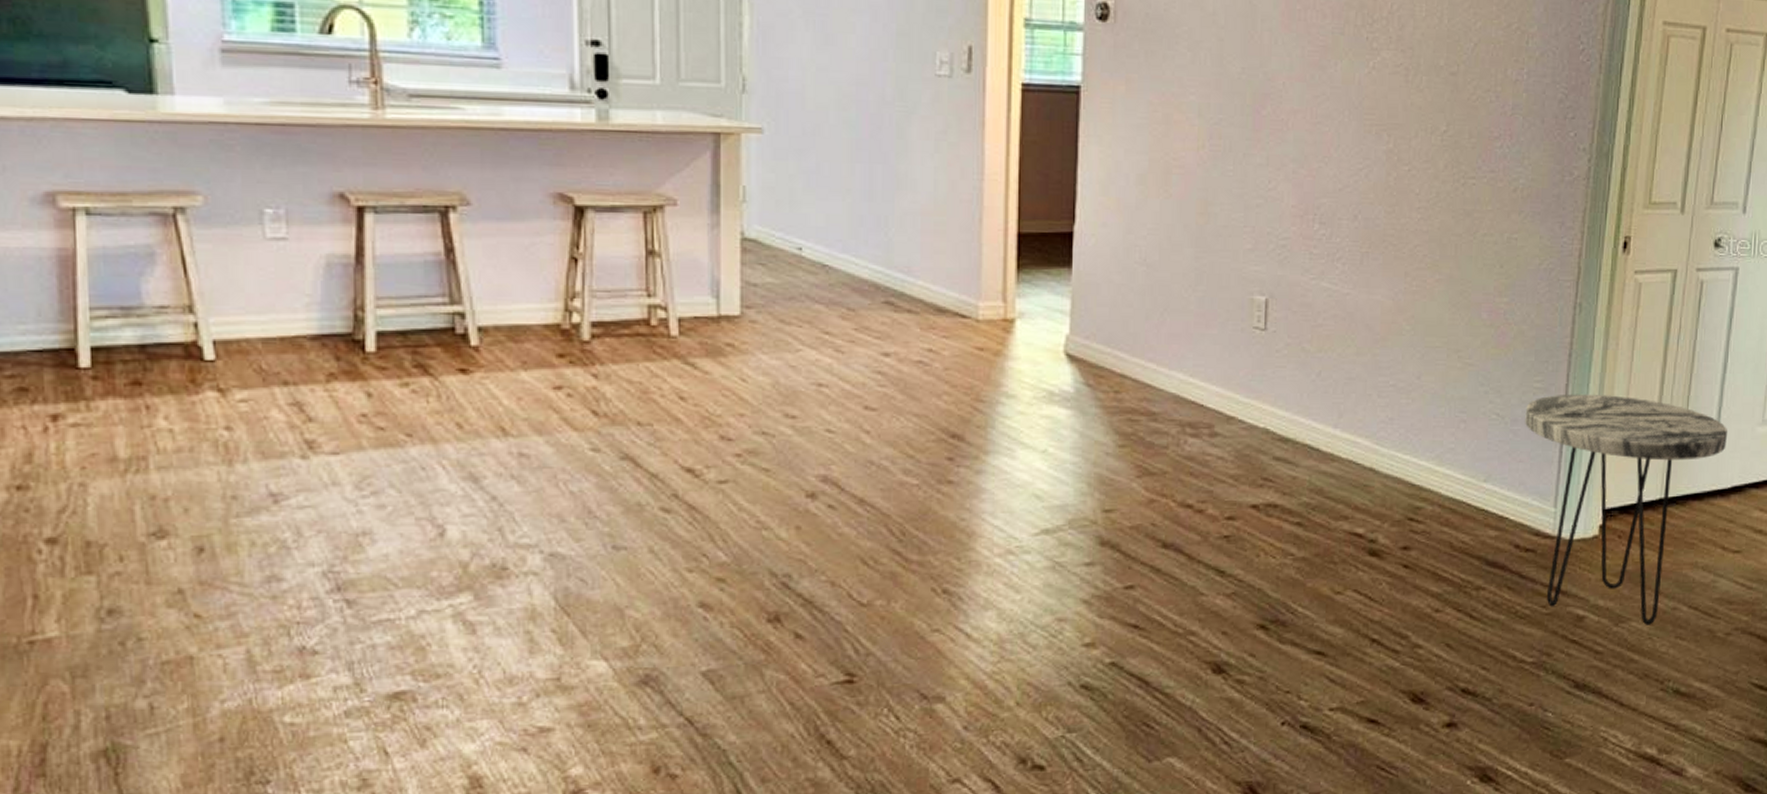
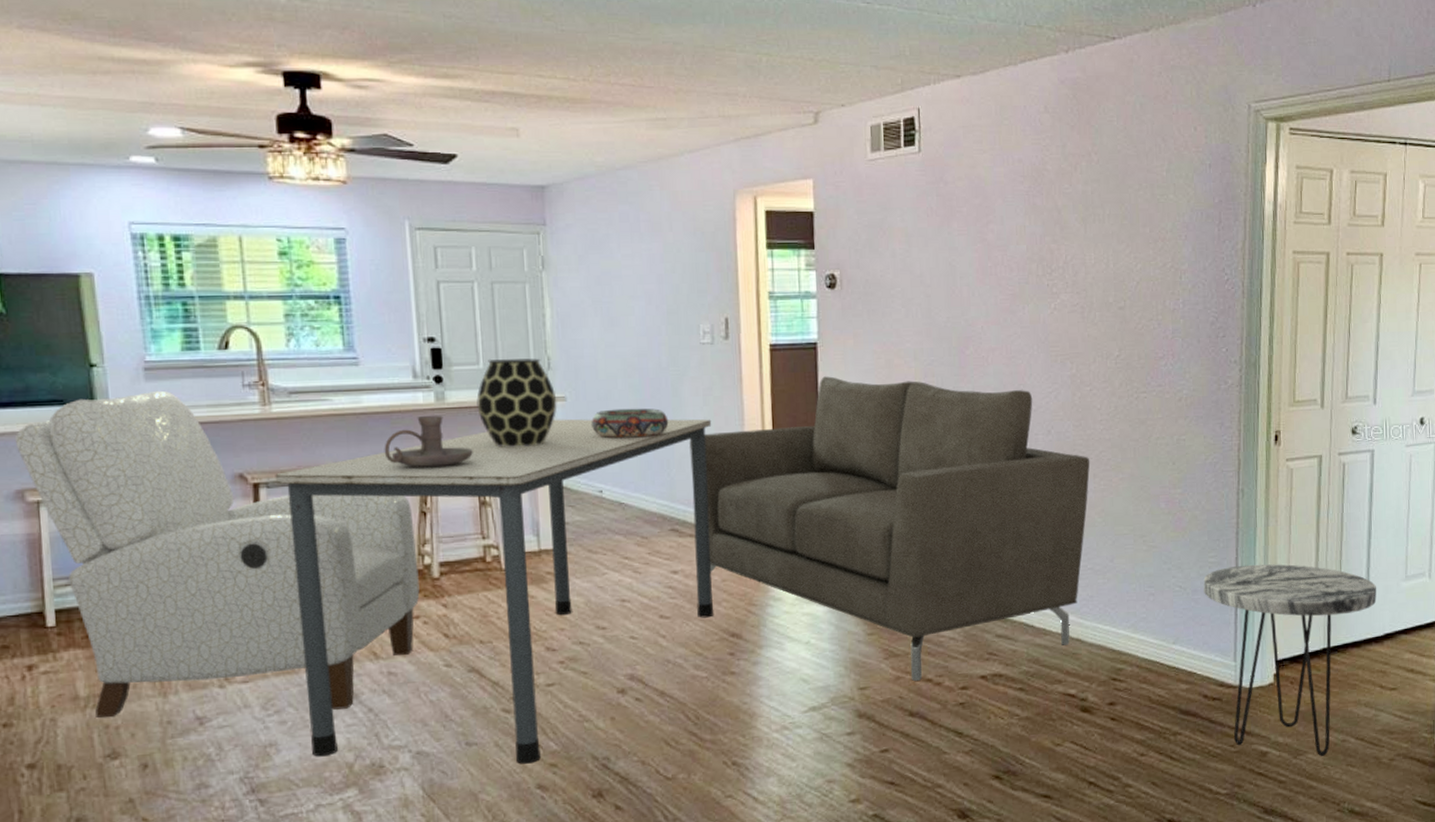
chair: none [45,79,564,495] -> present [14,390,420,718]
dining table: none [386,155,944,576] -> present [275,419,714,764]
candle holder: none [528,137,641,204] -> present [384,415,473,468]
vase: none [649,73,751,186] -> present [476,358,557,448]
decorative bowl: none [794,148,890,186] -> present [592,408,669,438]
sofa: none [914,128,1402,506] -> present [689,376,1090,681]

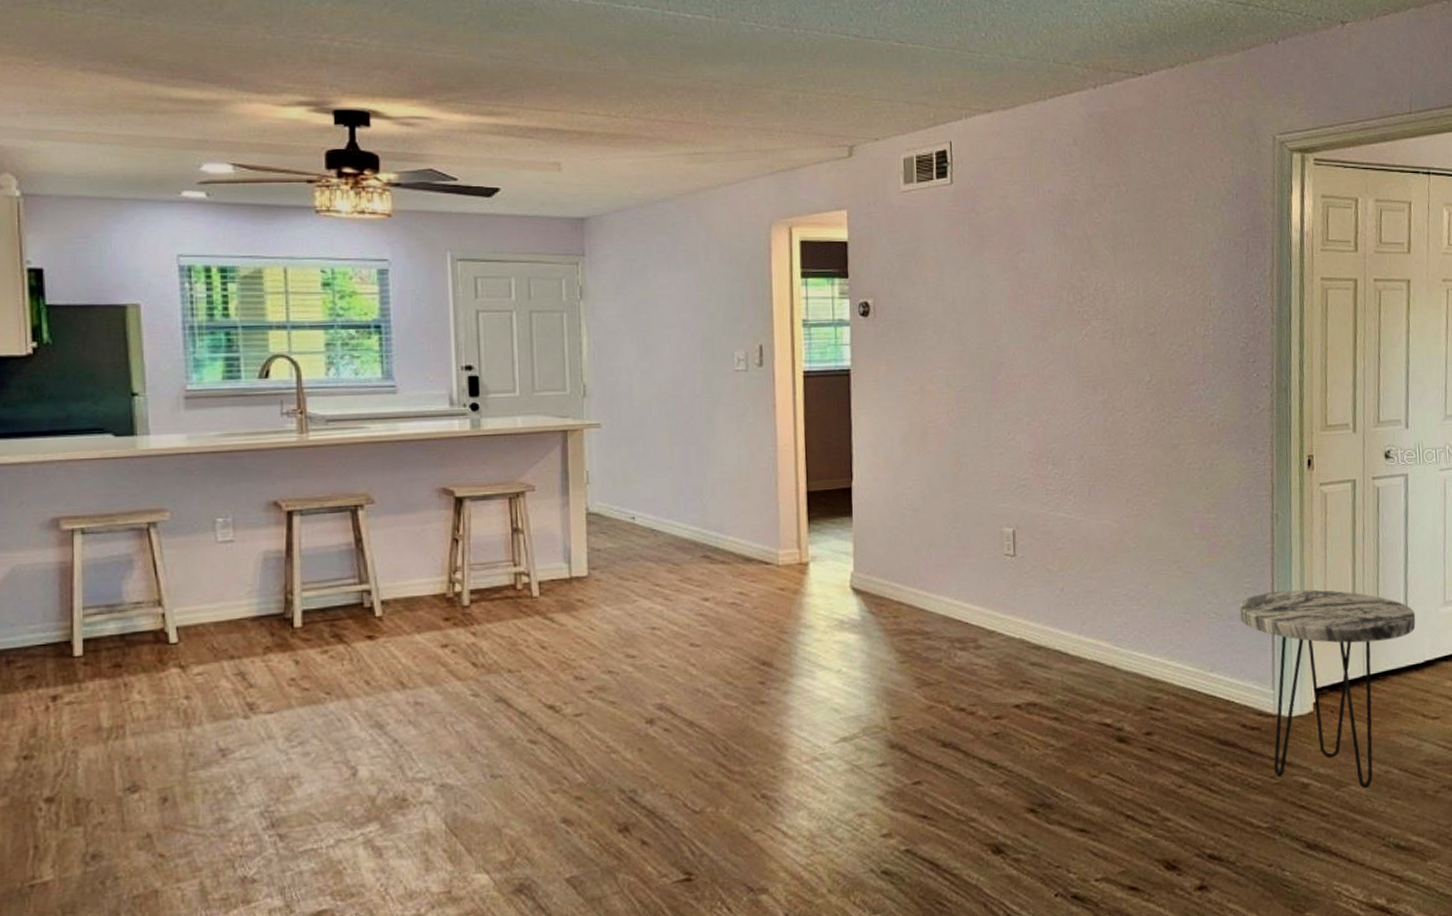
chair: present [14,390,420,718] -> none [53,419,449,750]
dining table: present [275,419,714,764] -> none [309,445,745,797]
candle holder: present [384,415,473,468] -> none [418,442,507,495]
vase: present [476,358,557,448] -> none [512,386,592,474]
decorative bowl: present [592,408,669,438] -> none [626,434,702,465]
sofa: present [689,376,1090,681] -> none [722,402,1123,710]

